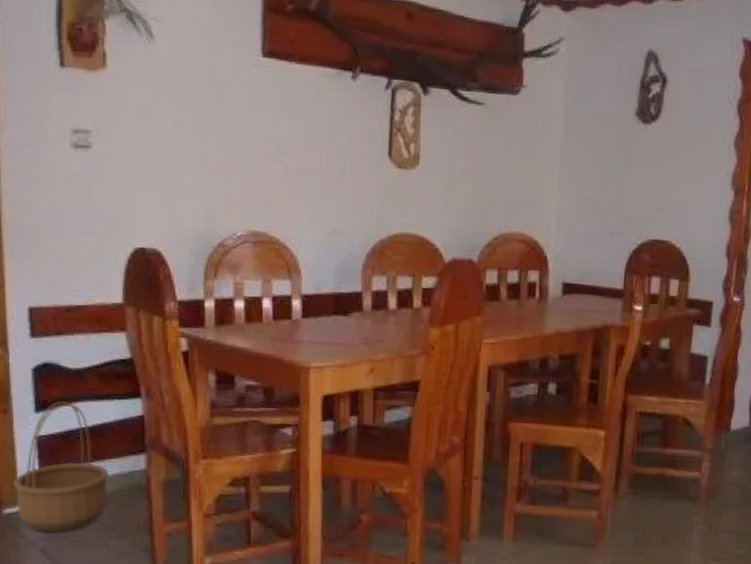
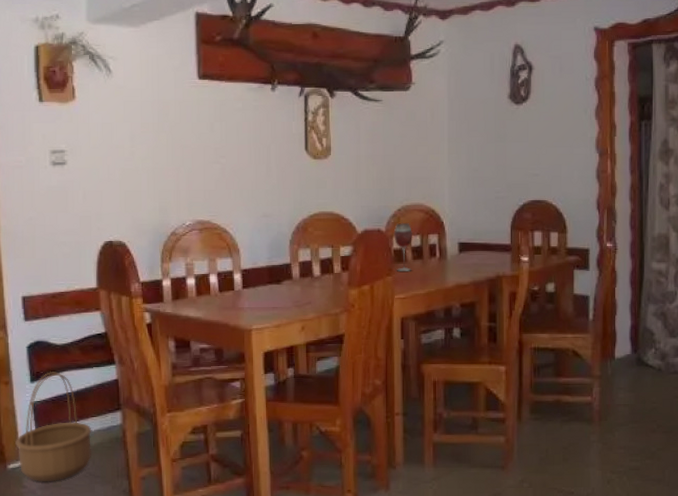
wineglass: none [487,253,510,312] -> present [393,222,413,271]

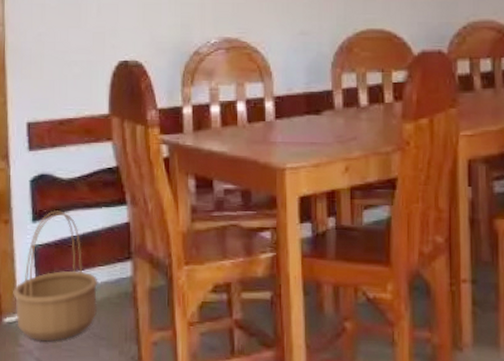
wineglass: present [393,222,413,271] -> none [458,42,482,103]

